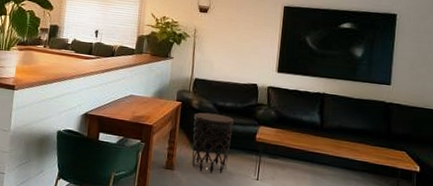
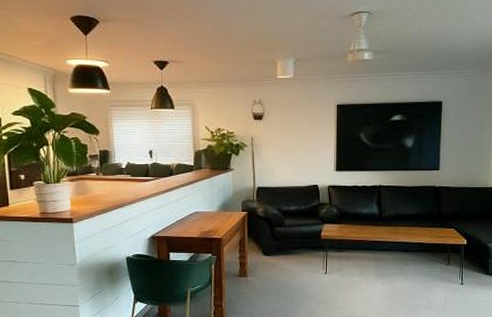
side table: present [192,112,234,174] -> none [261,218,299,275]

